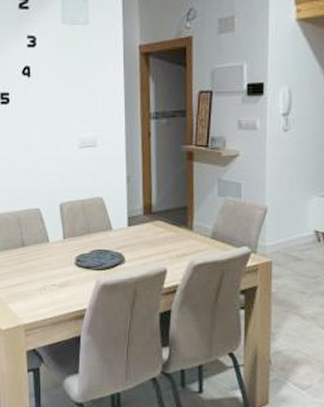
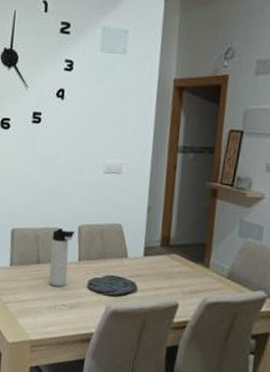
thermos bottle: none [34,208,56,268] -> present [49,228,74,287]

